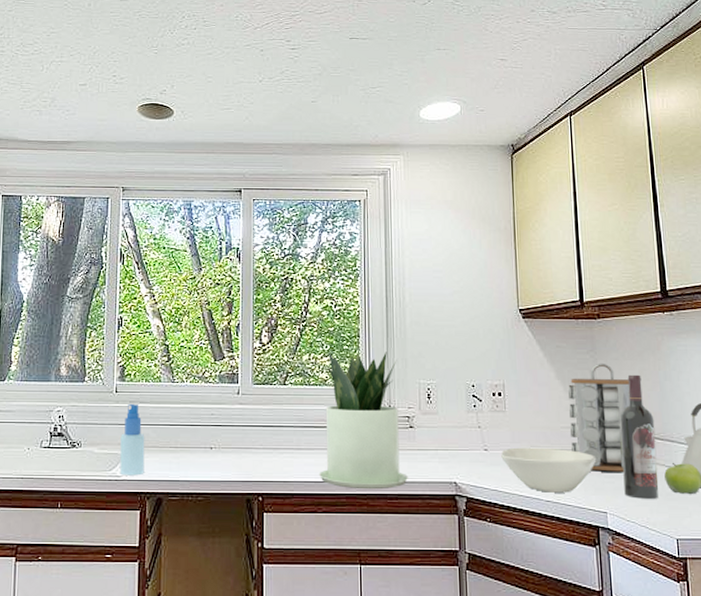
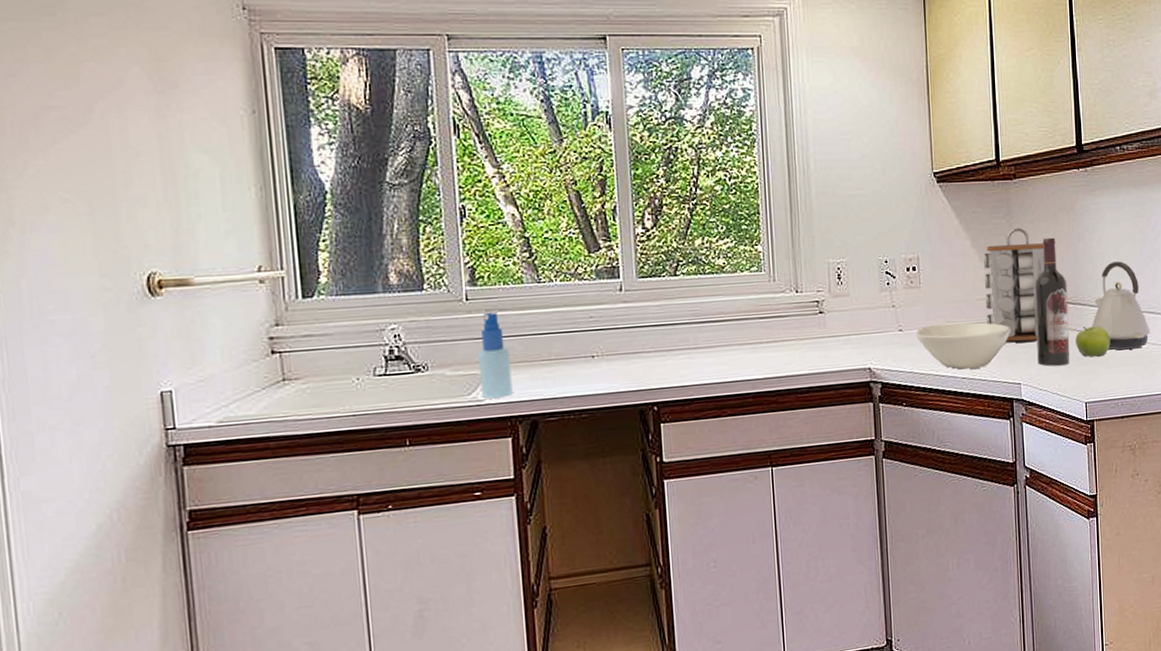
planter: present [318,352,409,490] -> none [720,229,821,387]

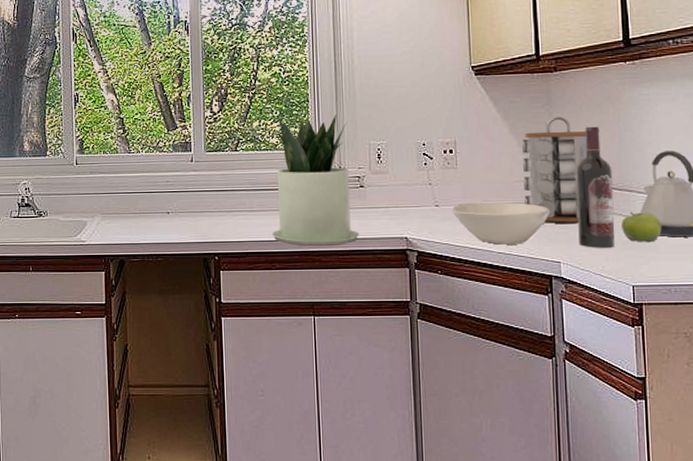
spray bottle: present [478,312,513,399] -> none [83,174,107,241]
planter: none [720,229,821,387] -> present [271,115,360,247]

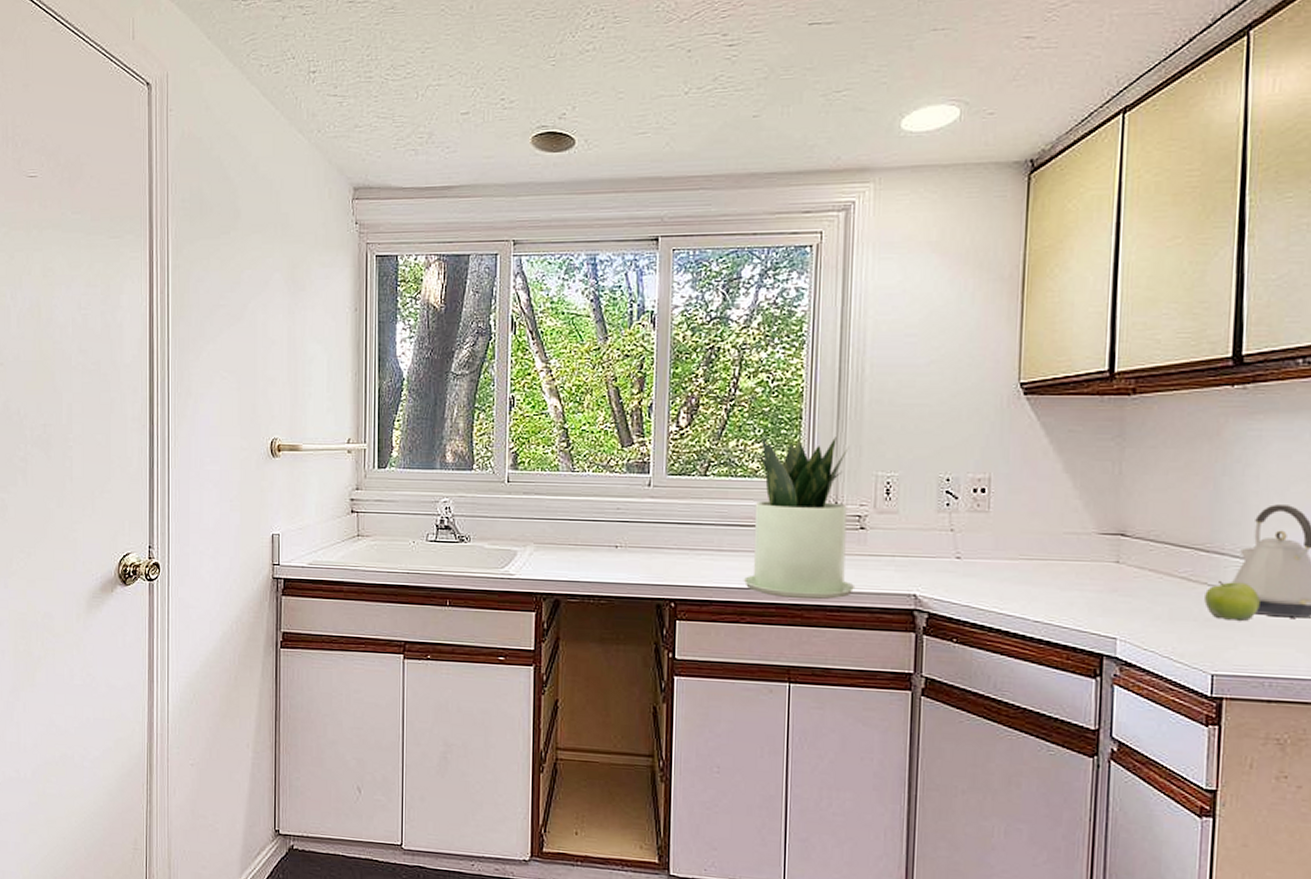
bowl: present [452,201,551,245] -> none [978,556,1110,613]
spice rack: present [522,117,587,224] -> none [1074,453,1169,592]
wine bottle: present [576,126,616,249] -> none [1144,467,1200,626]

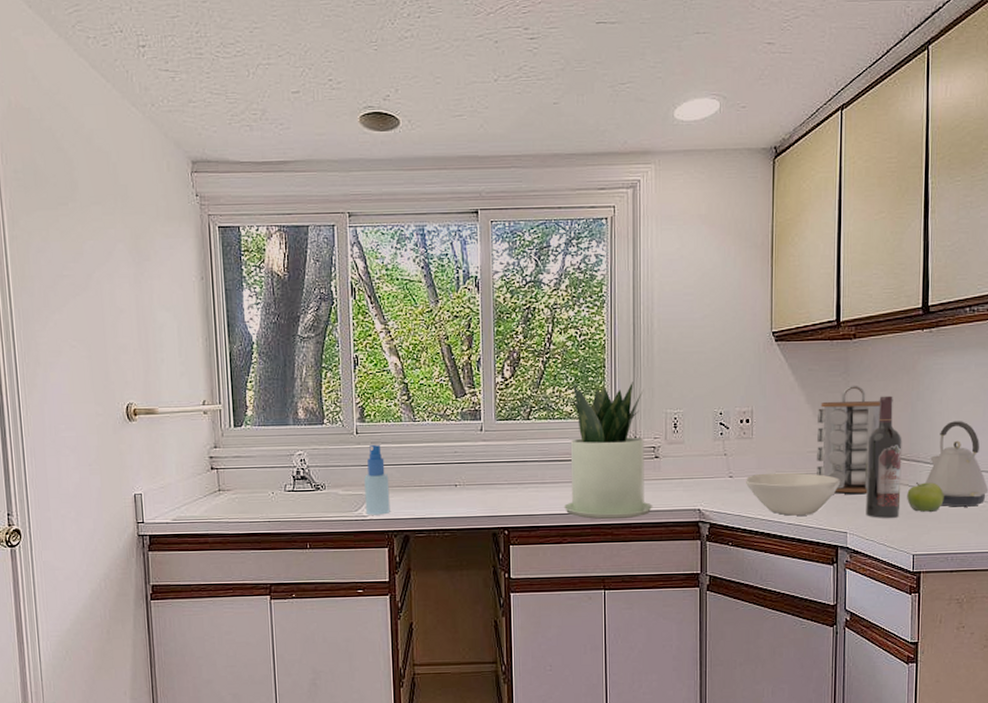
spray bottle: none [513,495,541,575] -> present [364,444,390,515]
bowl: none [978,556,1110,613] -> present [746,472,841,516]
spice rack: none [1074,453,1169,592] -> present [815,386,880,495]
wine bottle: none [1144,467,1200,626] -> present [866,395,902,519]

